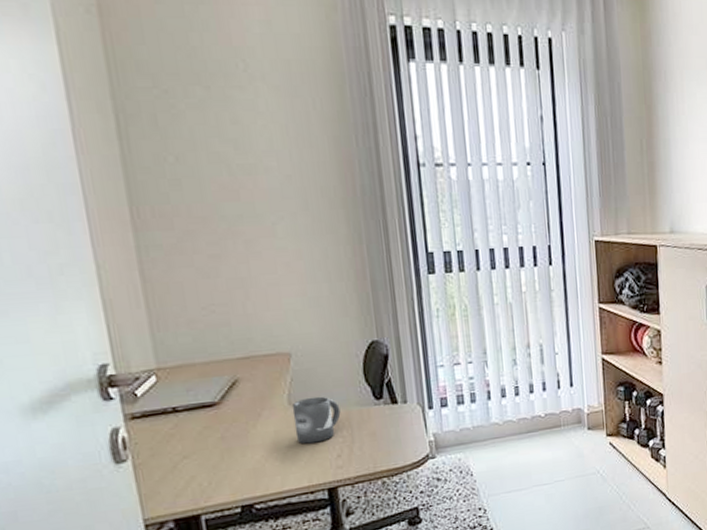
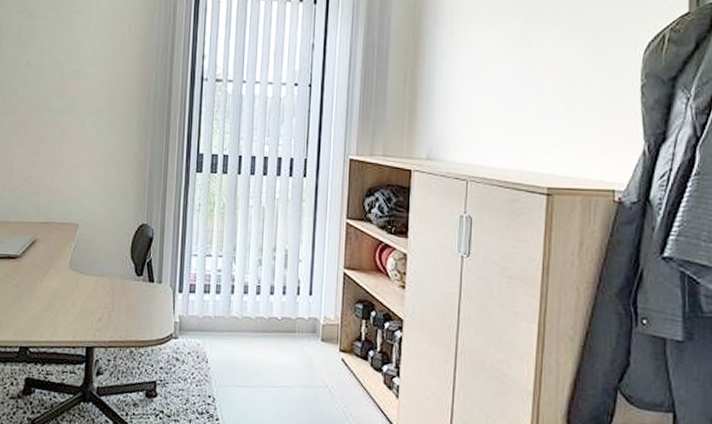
mug: present [292,396,341,444] -> none [70,264,108,305]

